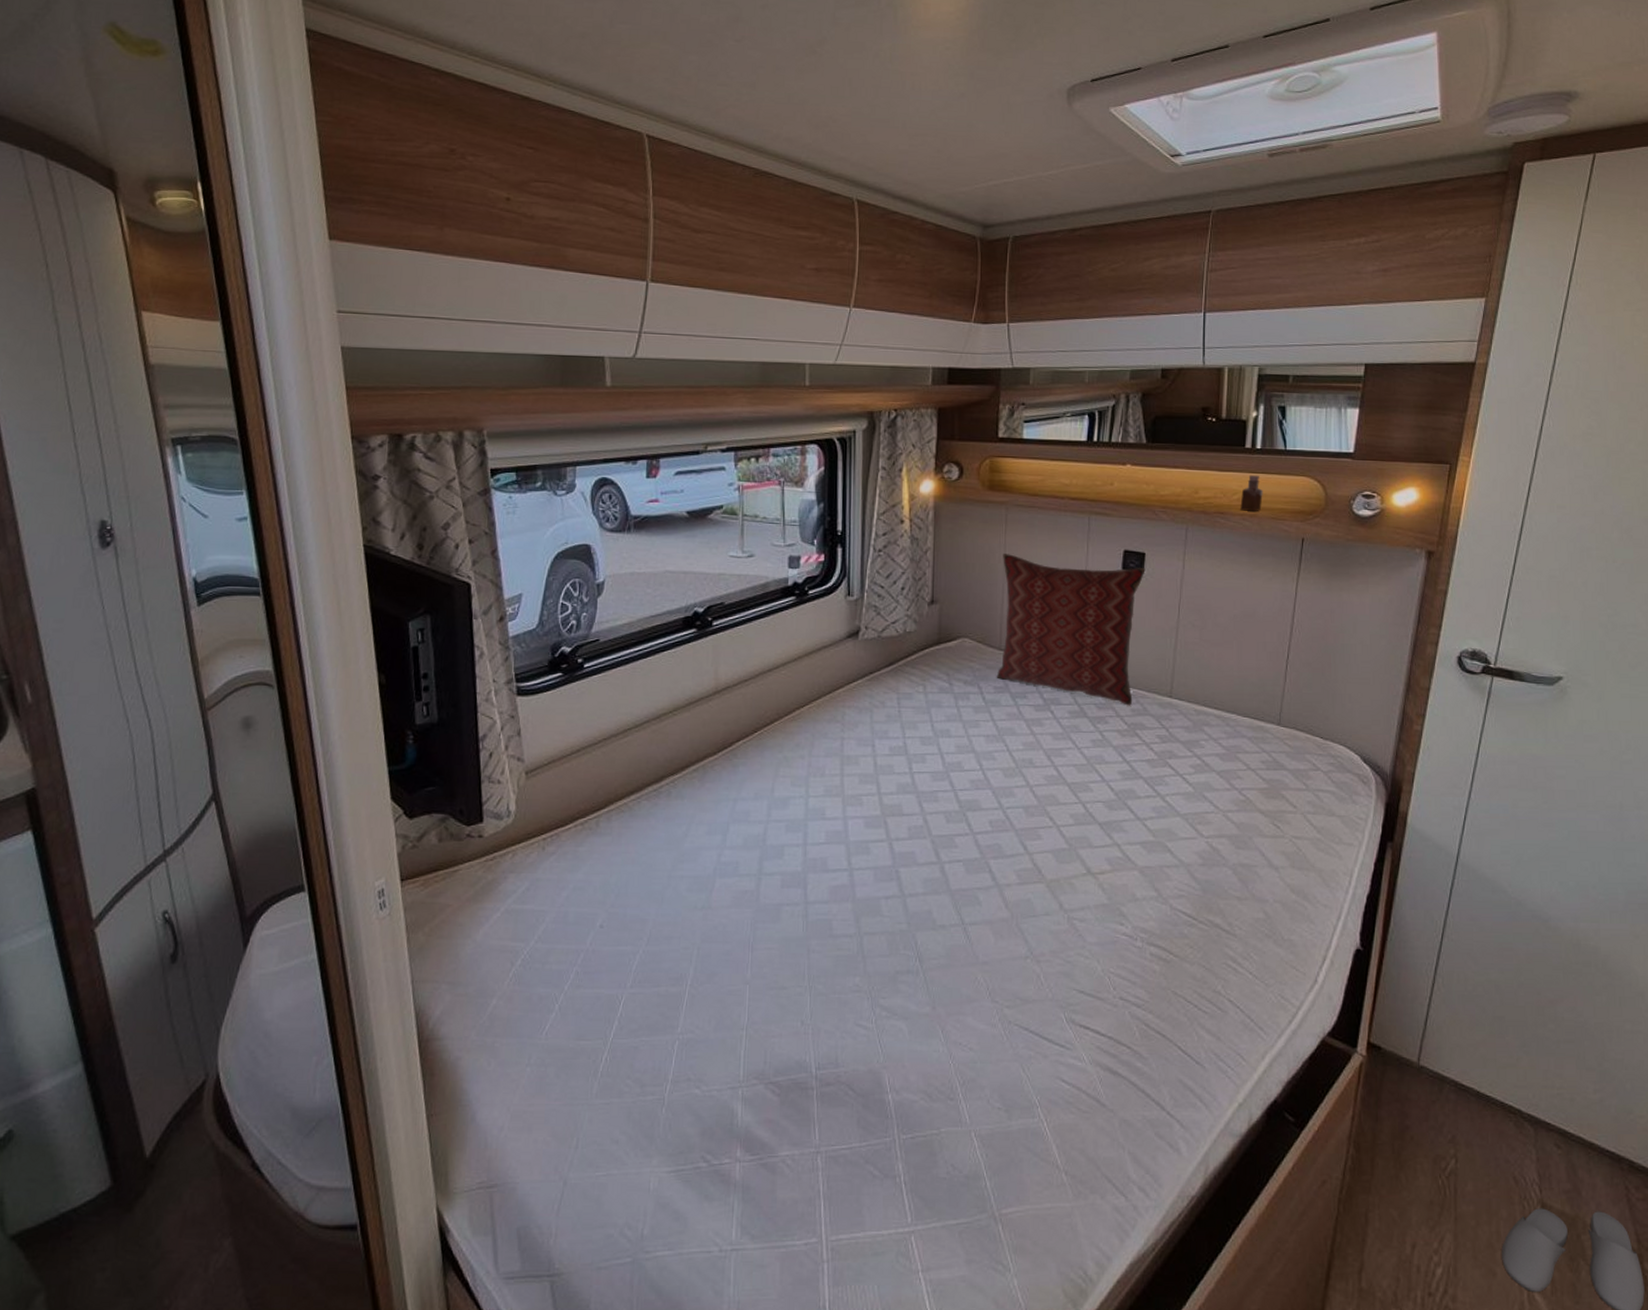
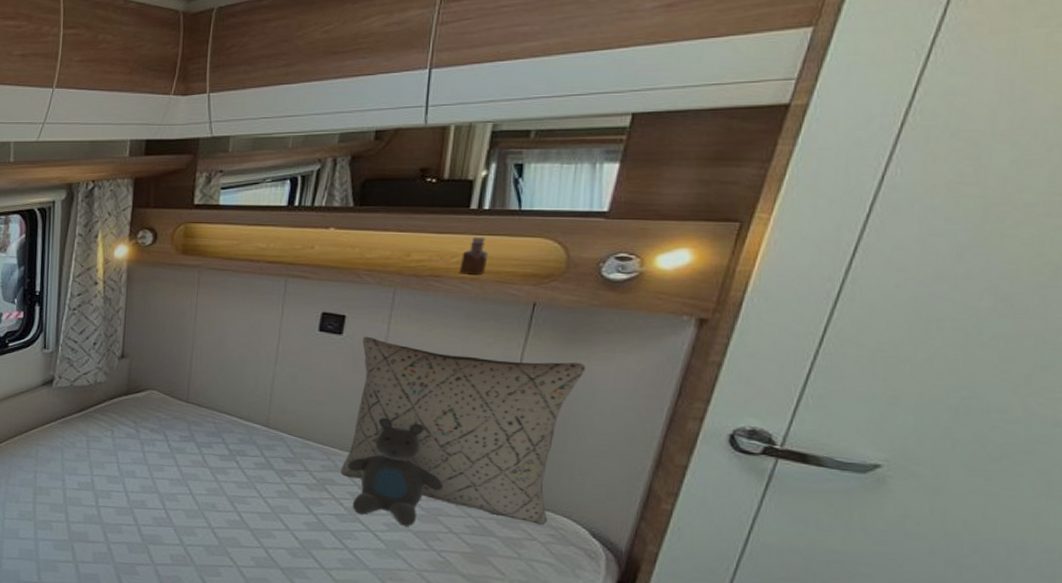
pillow: present [996,554,1146,706] -> none [182,314,345,462]
pillow: none [1149,574,1347,755] -> present [340,336,586,526]
stuffed animal: none [1154,655,1240,767] -> present [346,417,444,526]

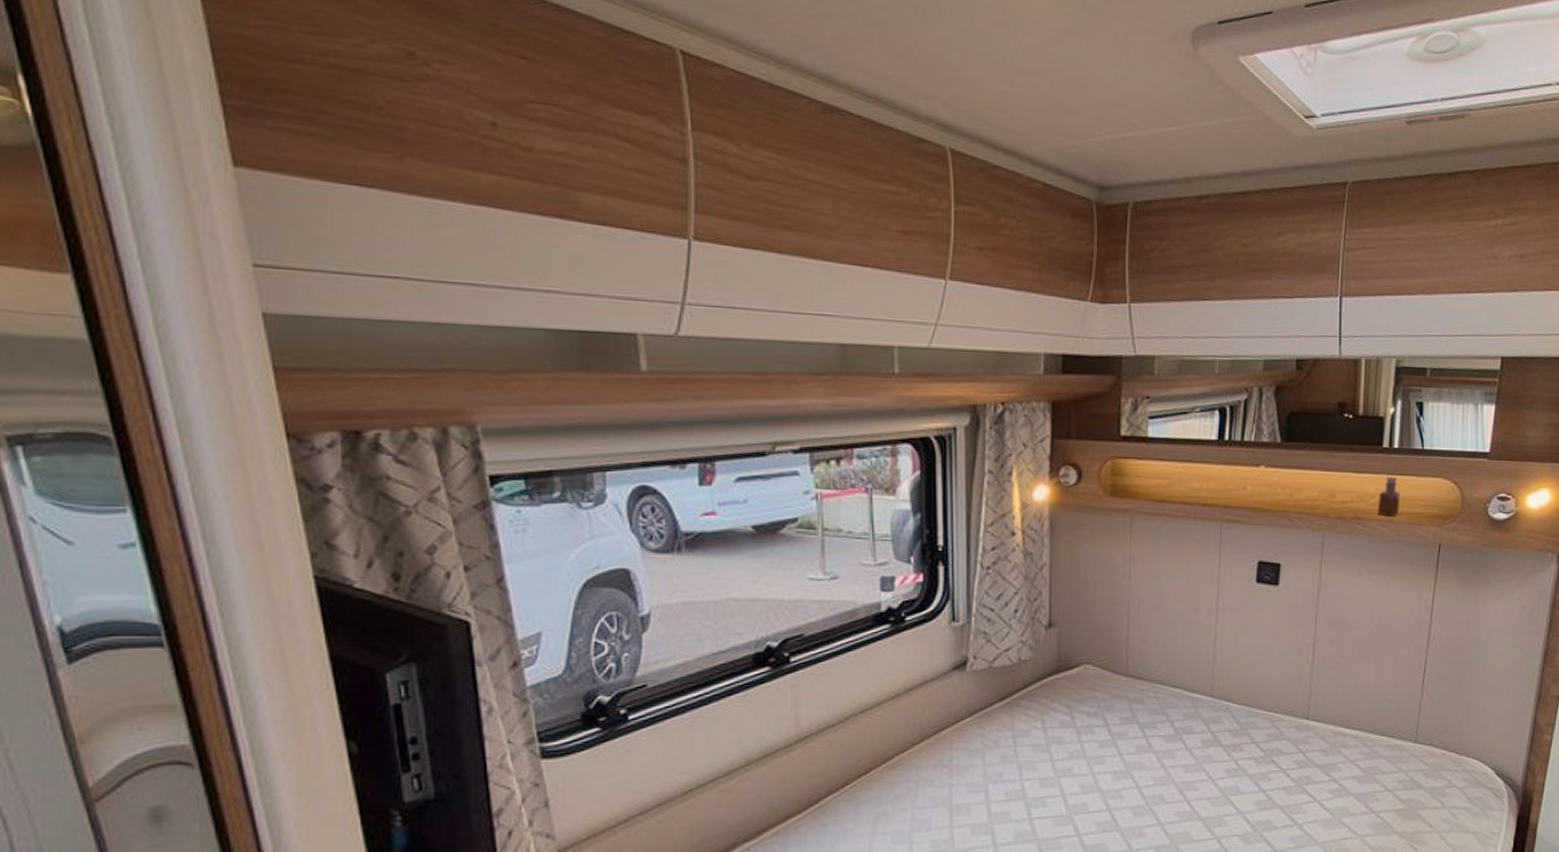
pillow: present [340,336,586,526] -> none [1285,586,1482,771]
stuffed animal: present [346,417,444,526] -> none [1290,674,1378,790]

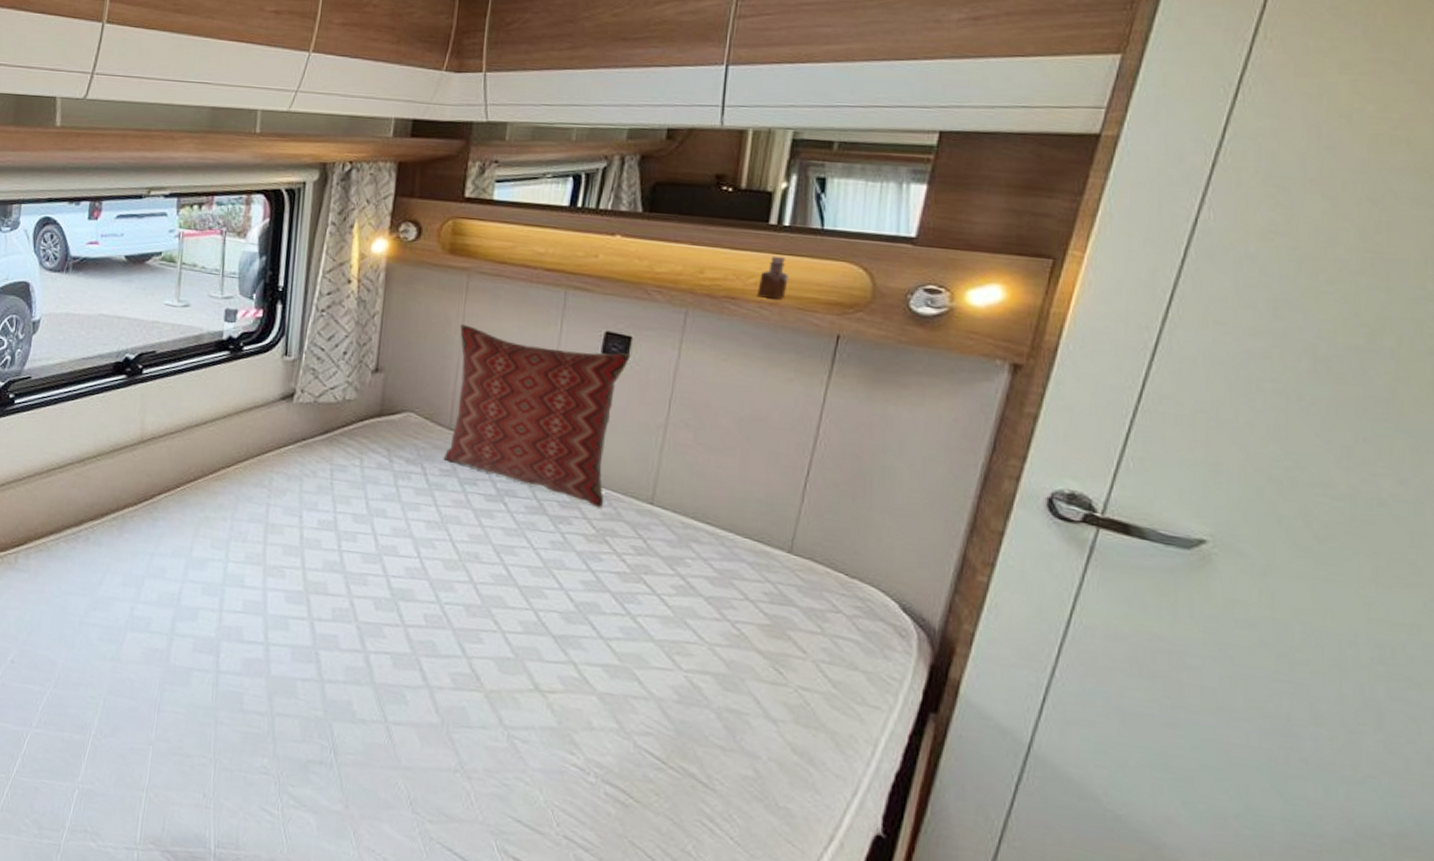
pillow: none [1123,568,1281,731] -> present [443,325,631,508]

